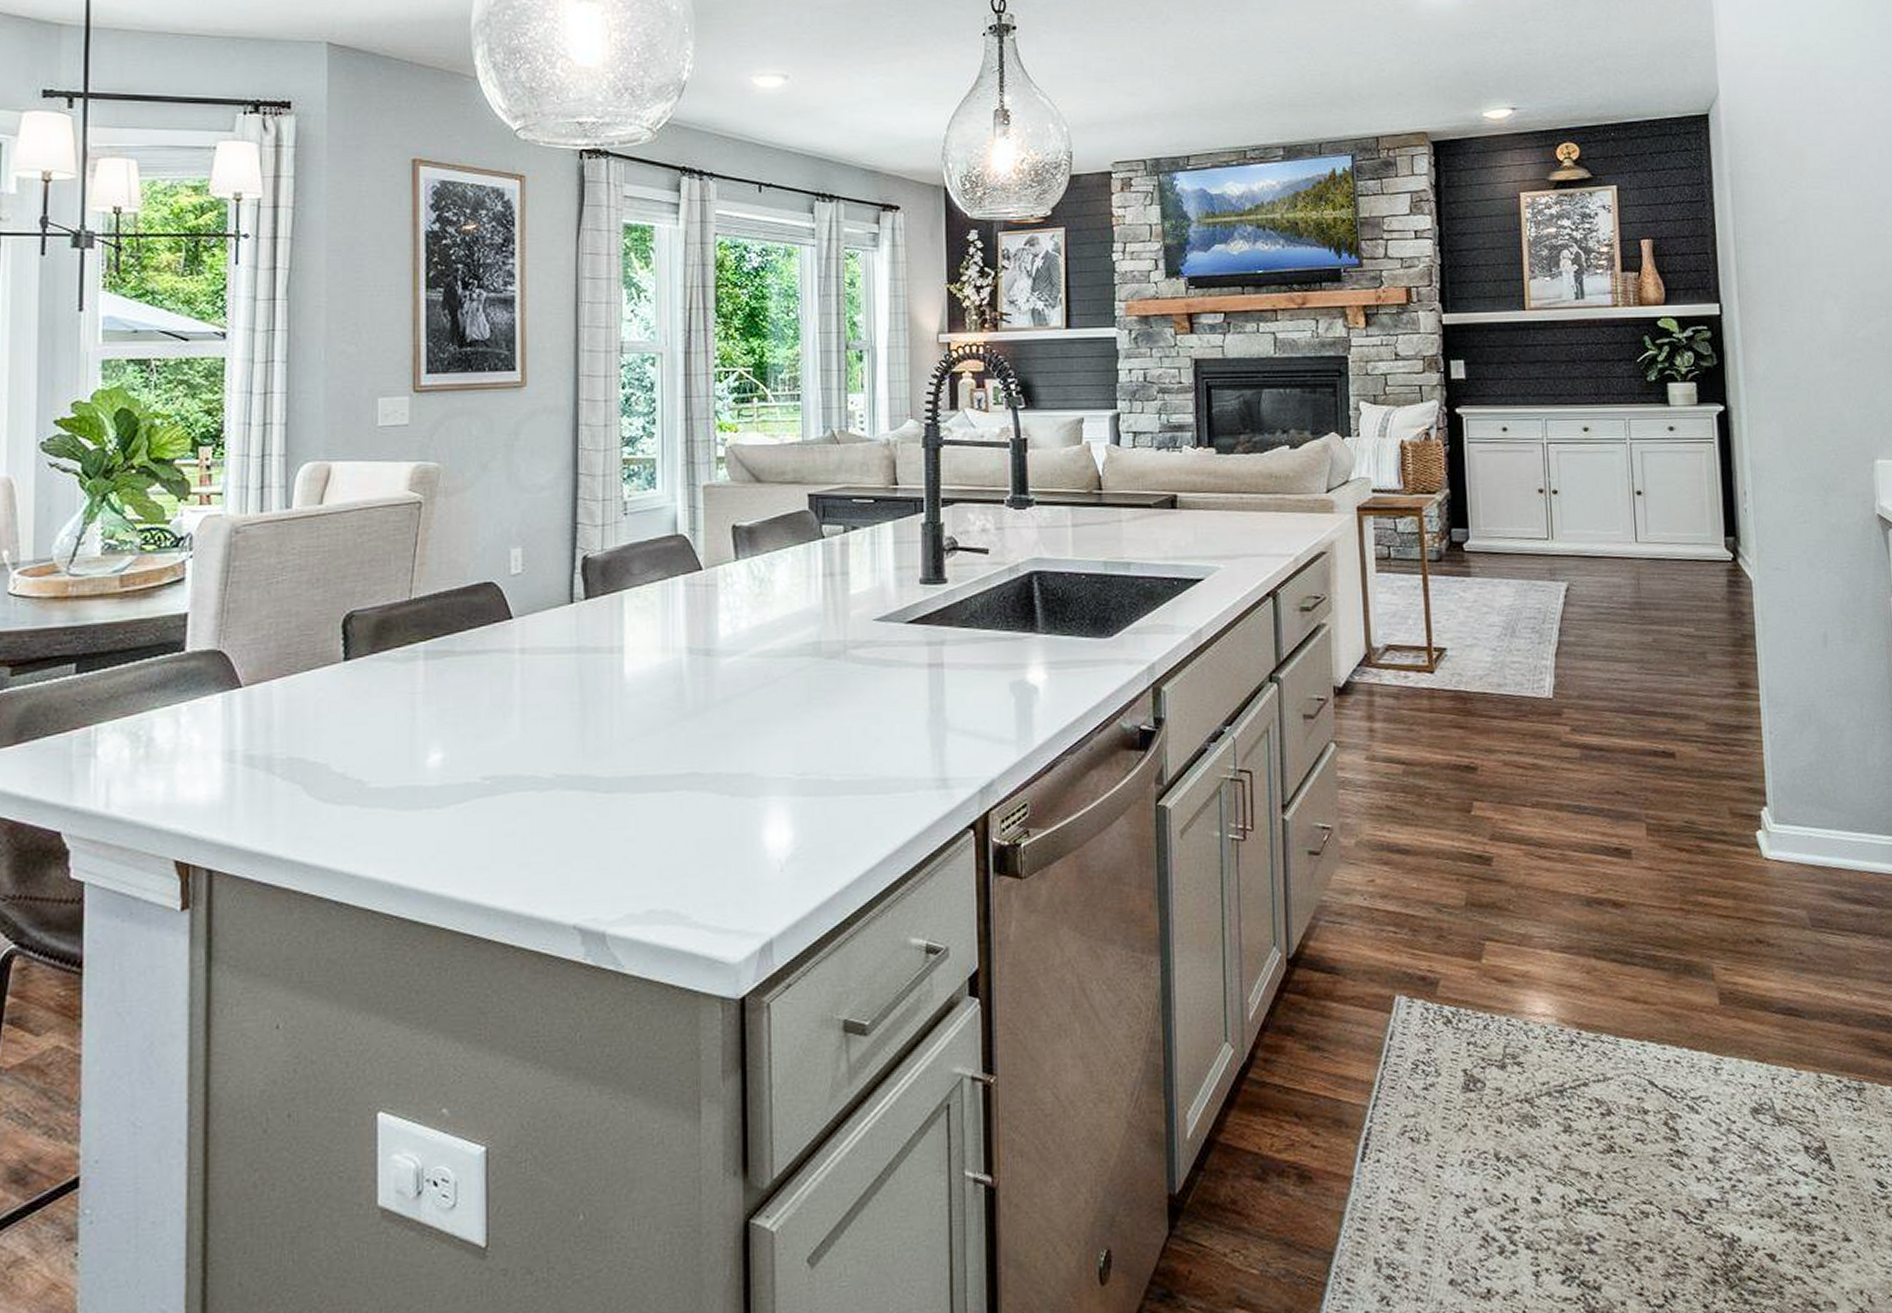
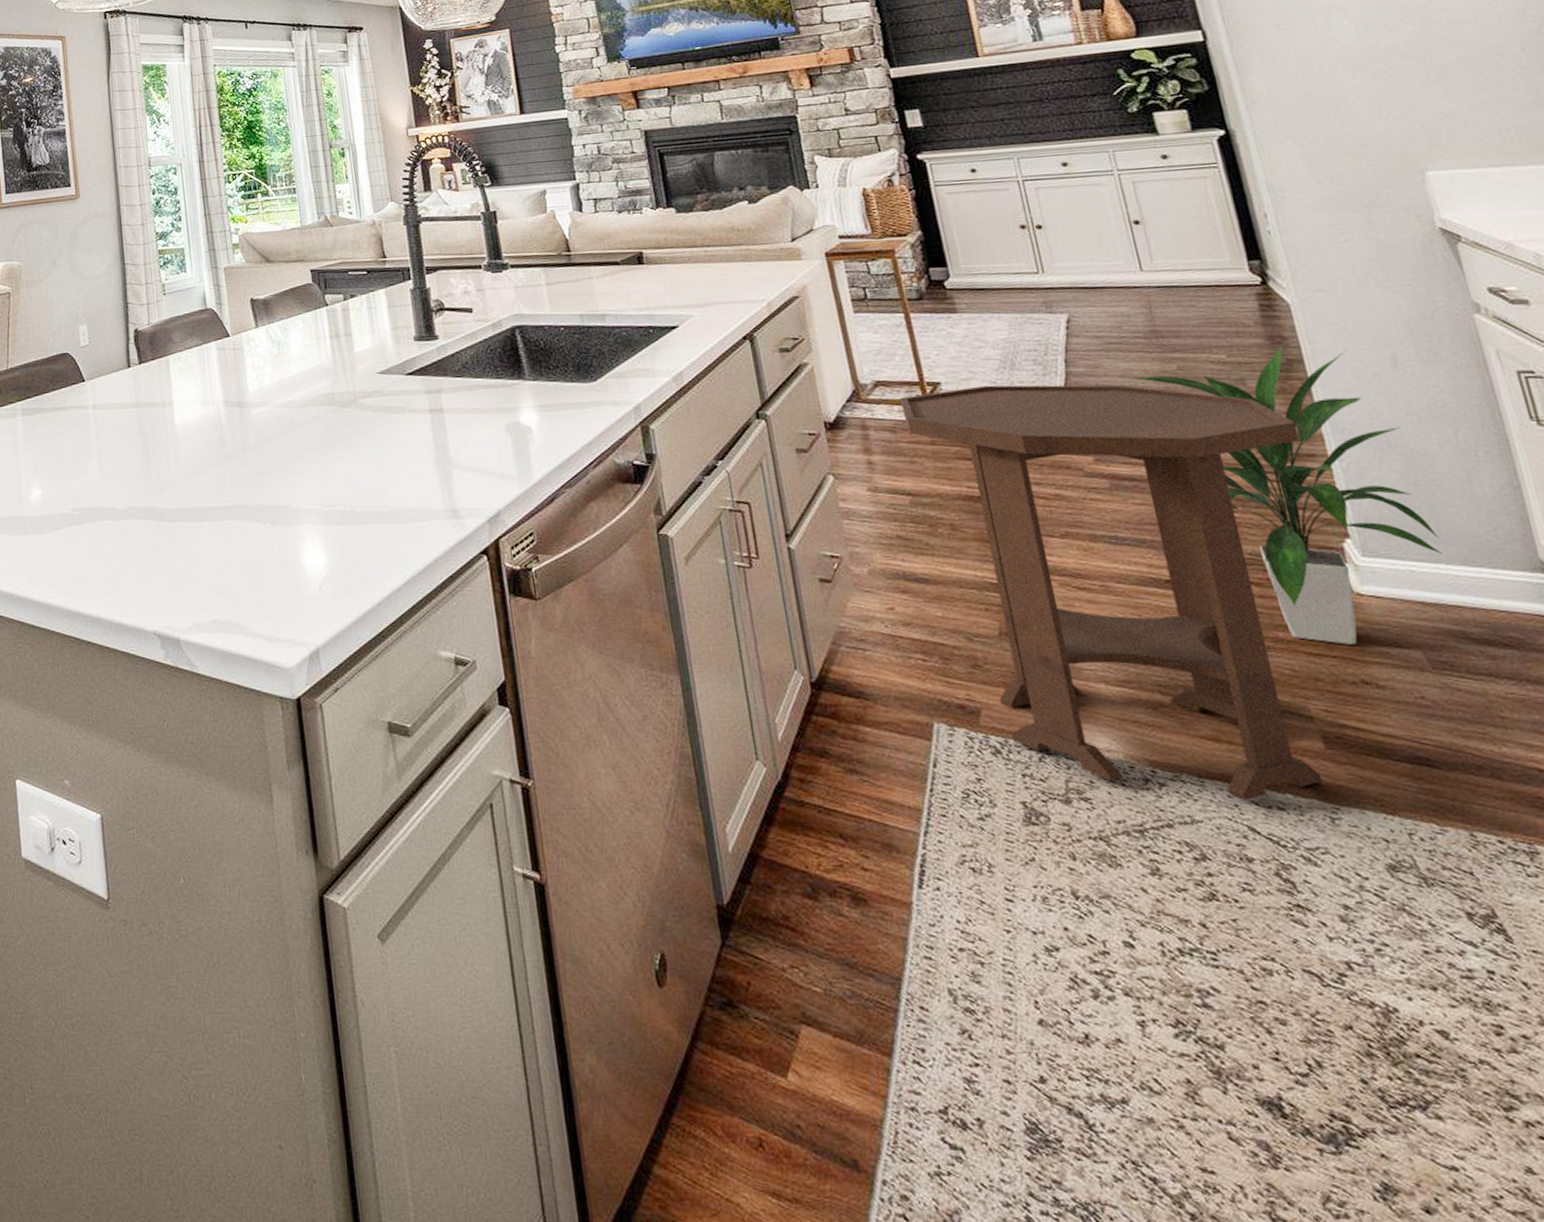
side table: none [1407,652,1742,1057] -> present [900,385,1323,801]
indoor plant: none [1611,621,1836,907] -> present [1129,346,1444,645]

